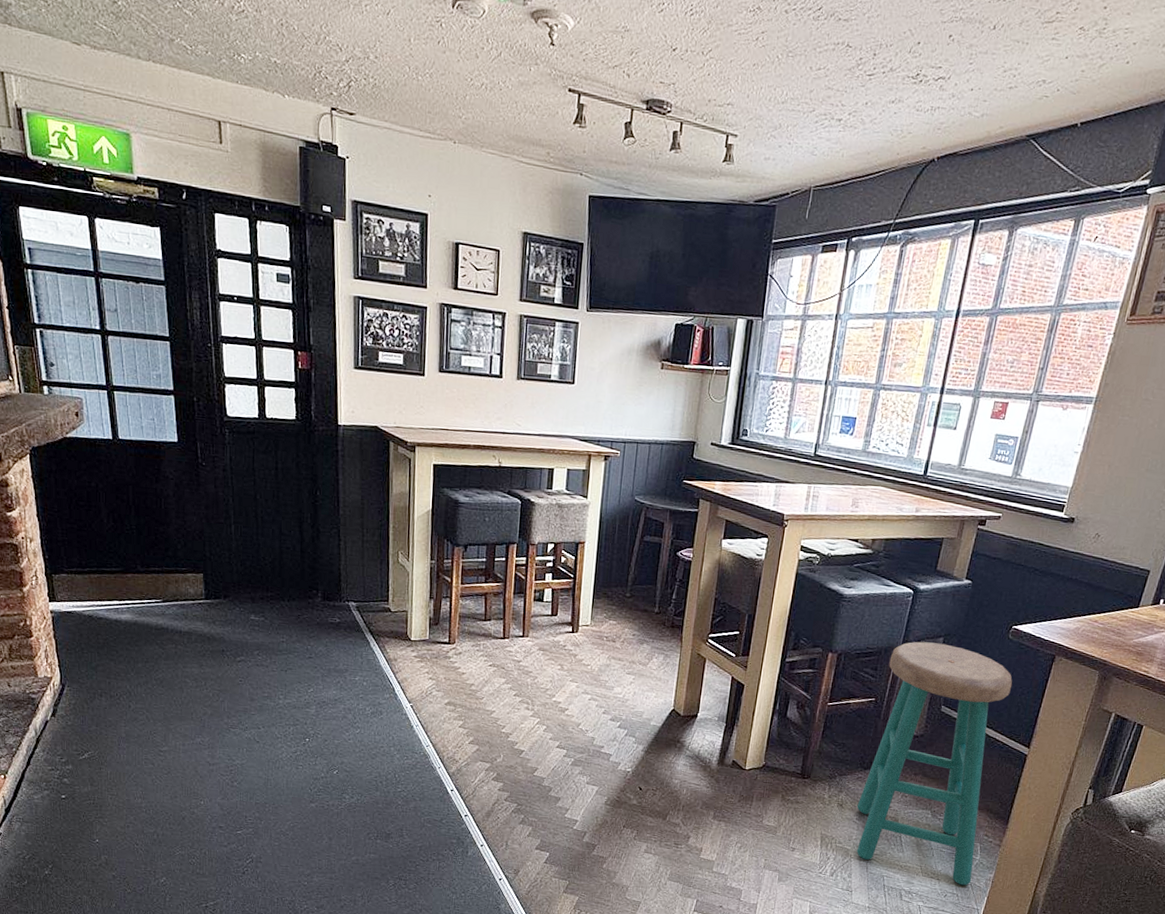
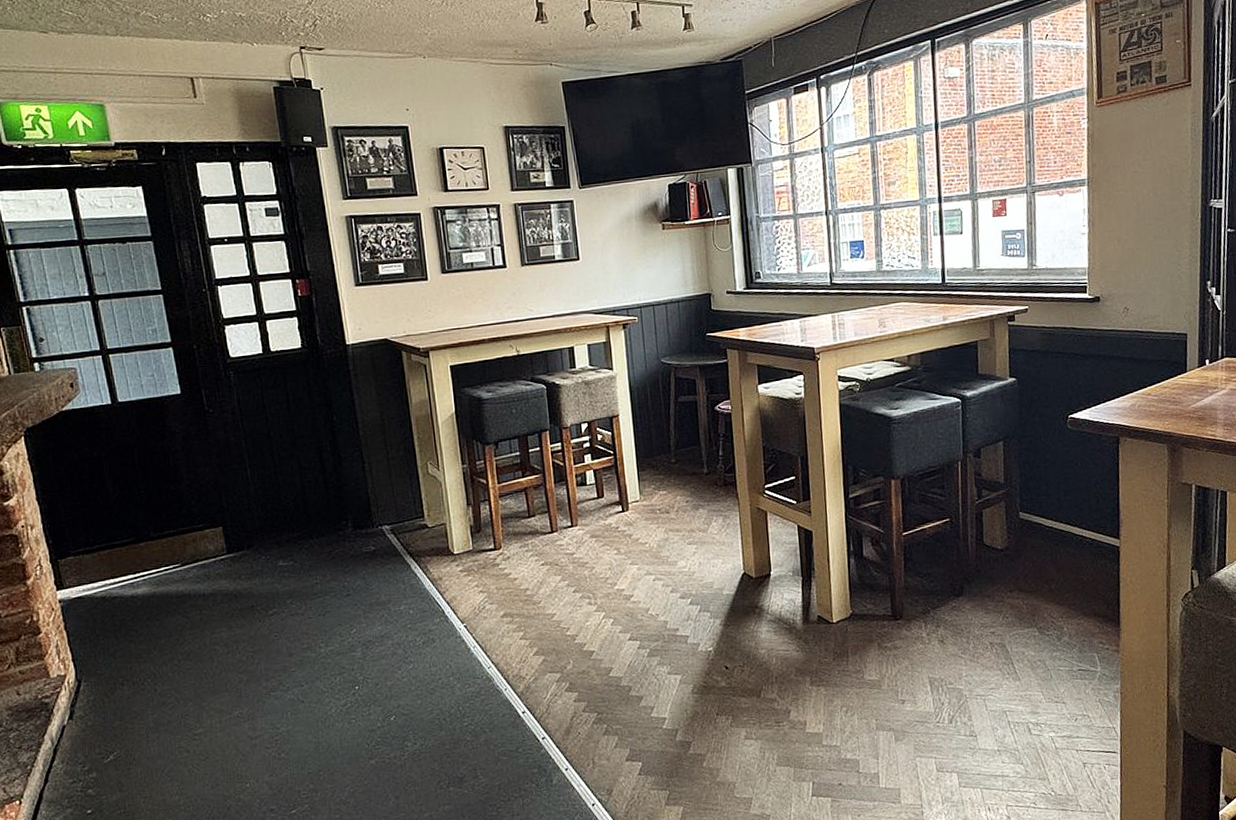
stool: present [856,641,1013,886] -> none [954,447,1099,704]

